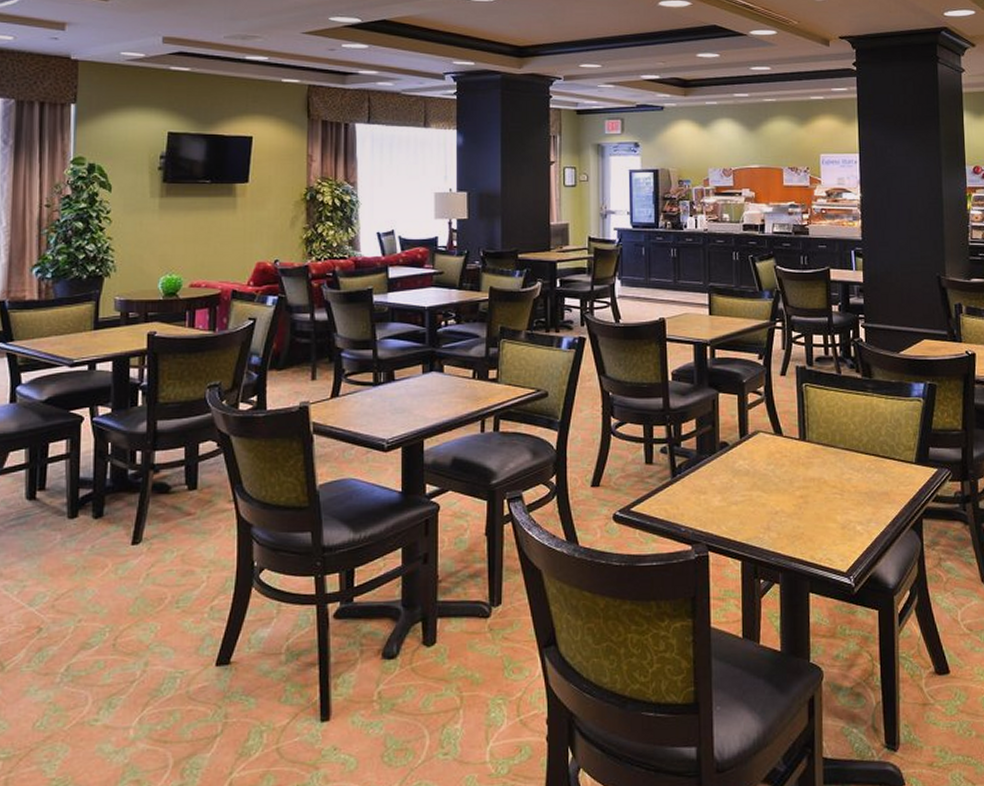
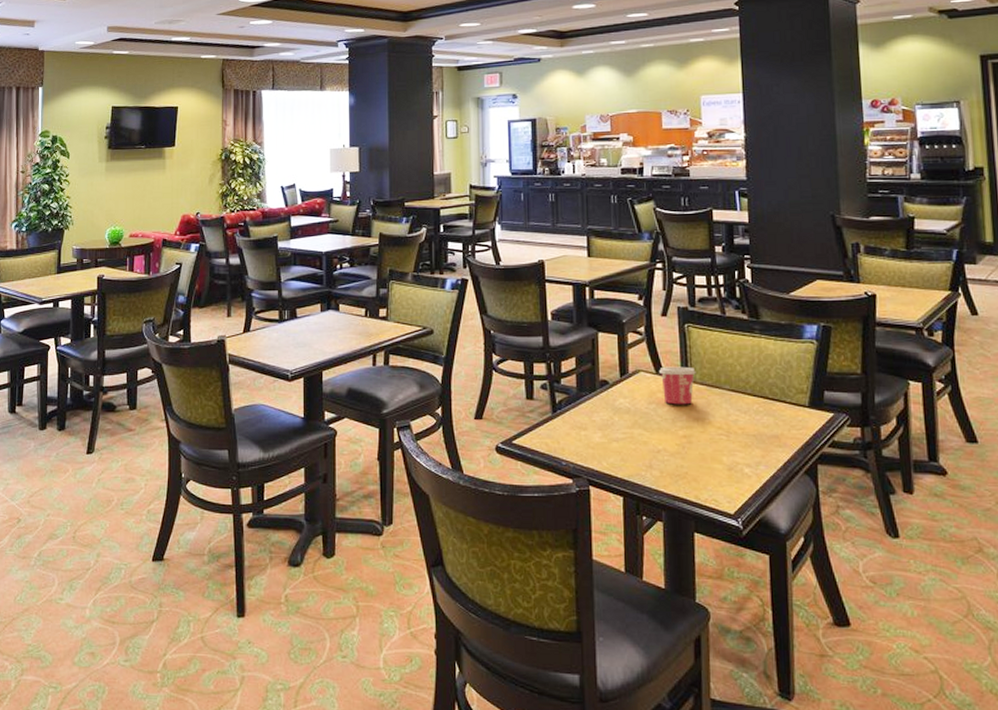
cup: none [778,426,813,465] -> present [659,366,696,405]

